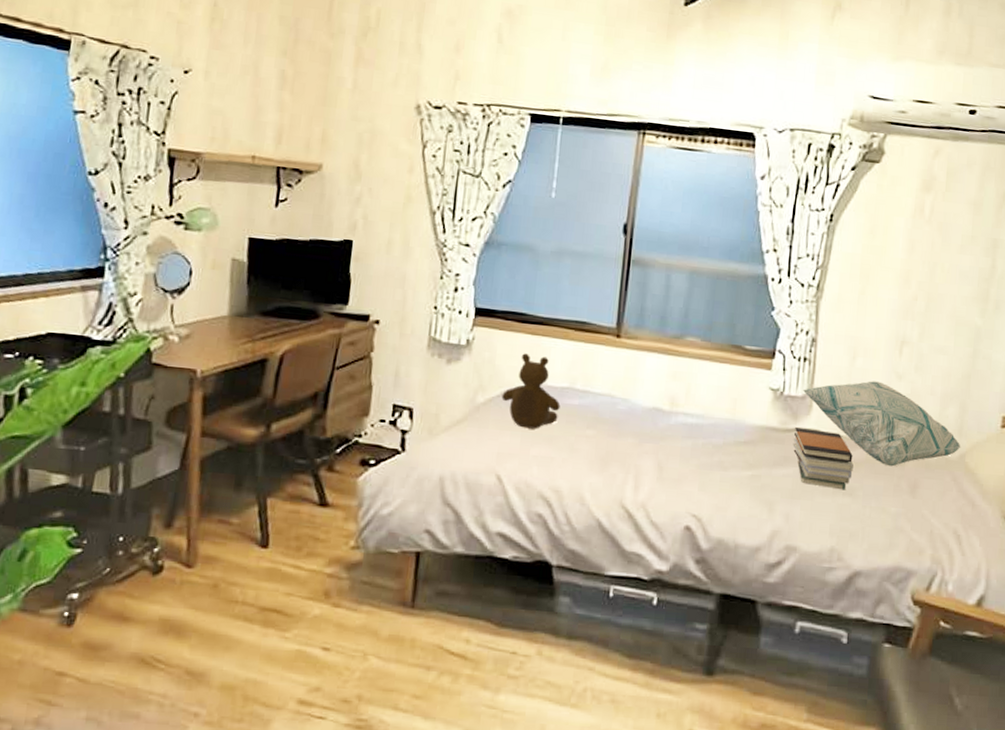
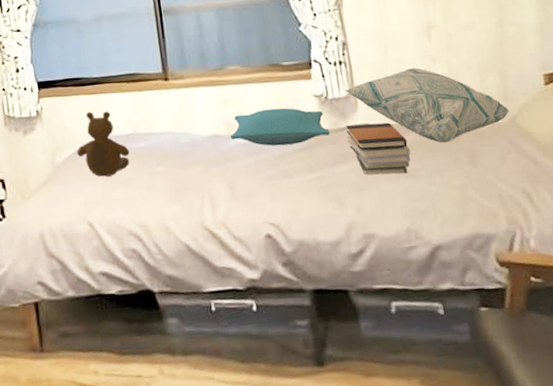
pillow: none [672,391,777,436] -> present [230,107,330,146]

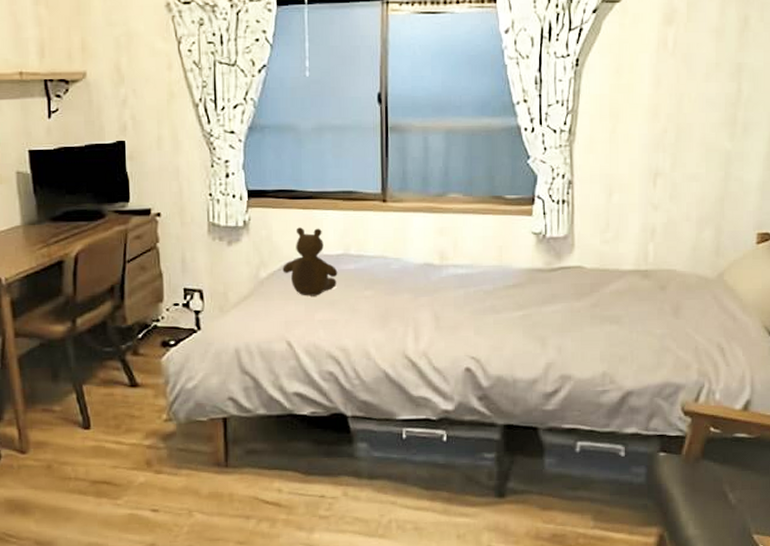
pillow: present [230,107,330,146] -> none [442,242,543,281]
decorative pillow: present [344,67,510,143] -> none [563,214,719,292]
book stack: present [346,122,411,175] -> none [559,266,618,319]

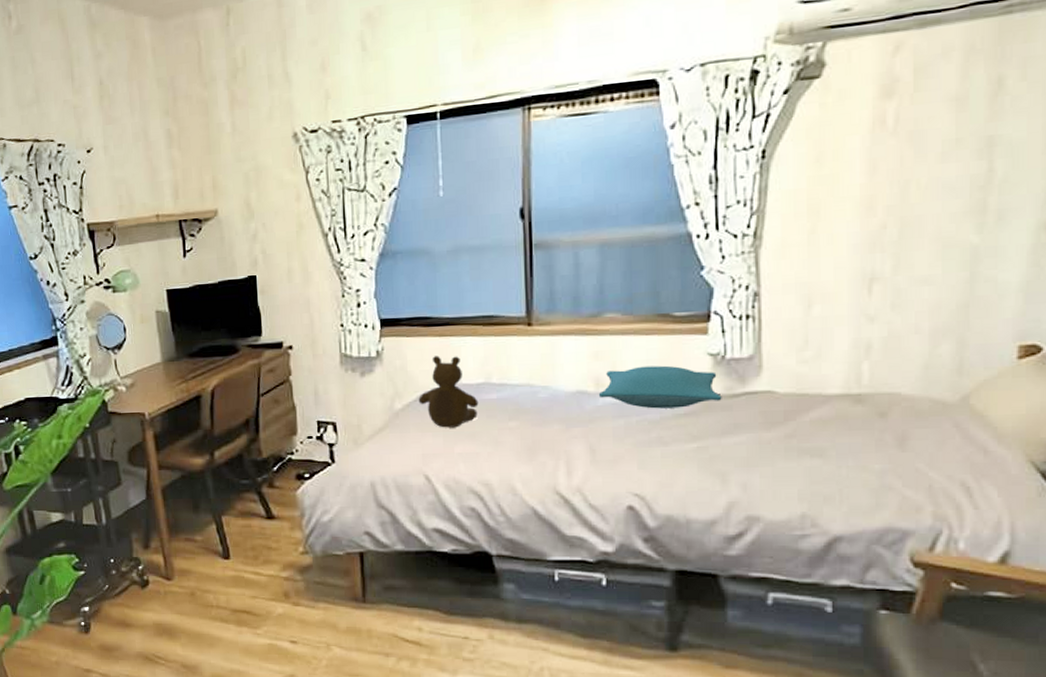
pillow: none [442,242,543,281] -> present [598,365,722,409]

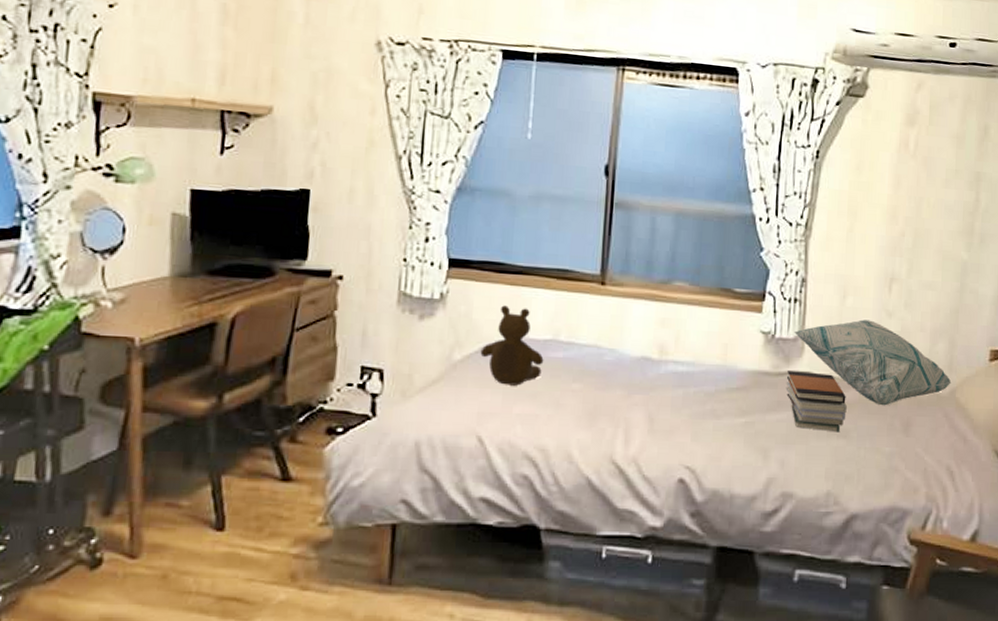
pillow: present [598,365,722,409] -> none [661,337,770,382]
book stack: none [742,390,821,452] -> present [785,371,847,433]
decorative pillow: none [748,328,963,420] -> present [793,319,952,406]

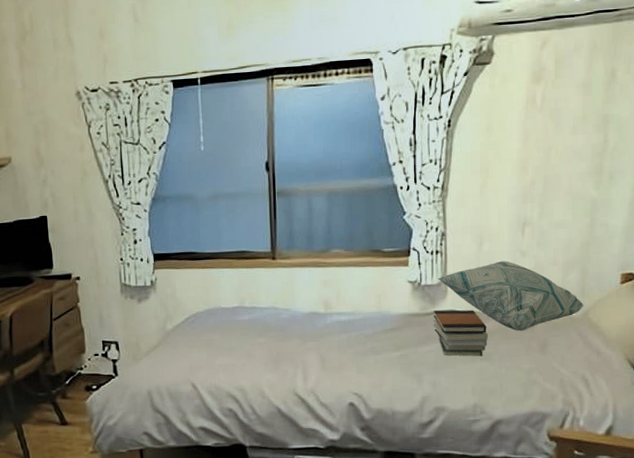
teddy bear: present [480,305,544,386] -> none [186,284,234,344]

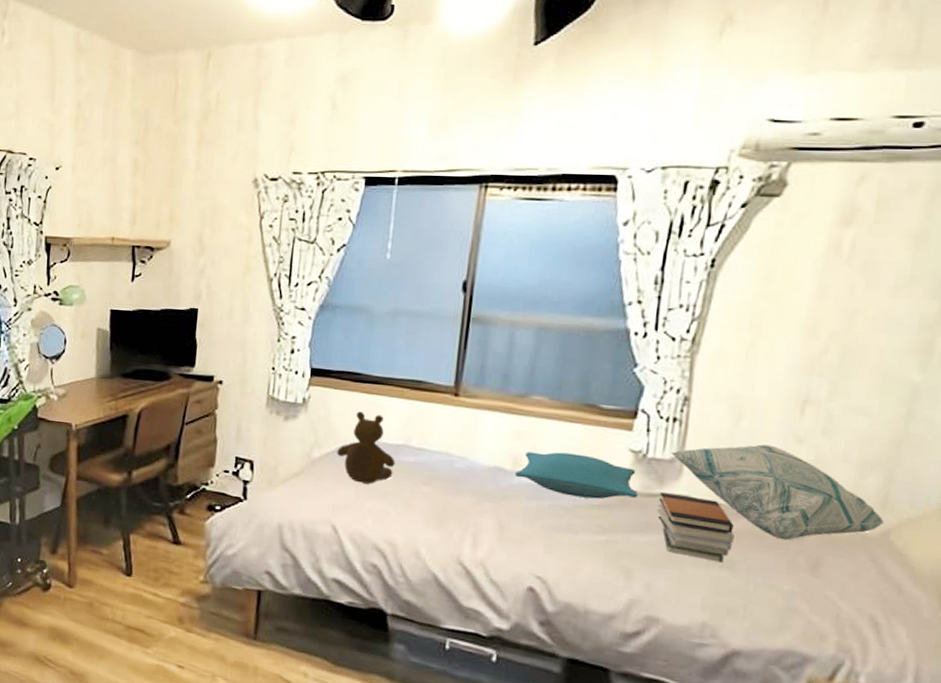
teddy bear: none [186,284,234,344] -> present [337,411,396,484]
pillow: none [327,291,418,326] -> present [514,451,638,499]

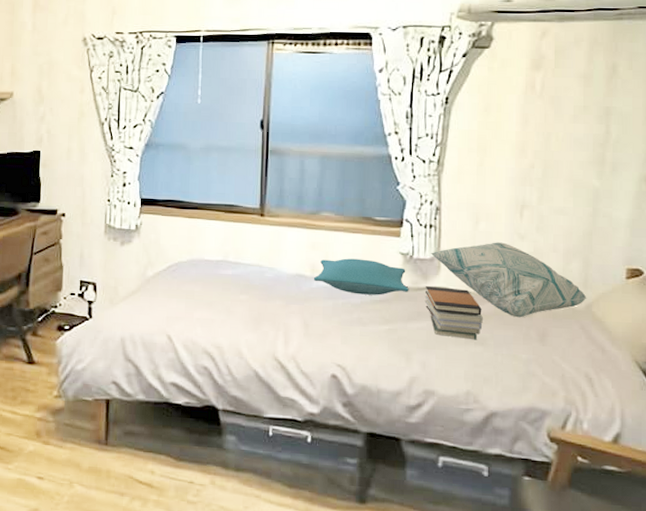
teddy bear: present [337,411,396,484] -> none [167,234,217,296]

